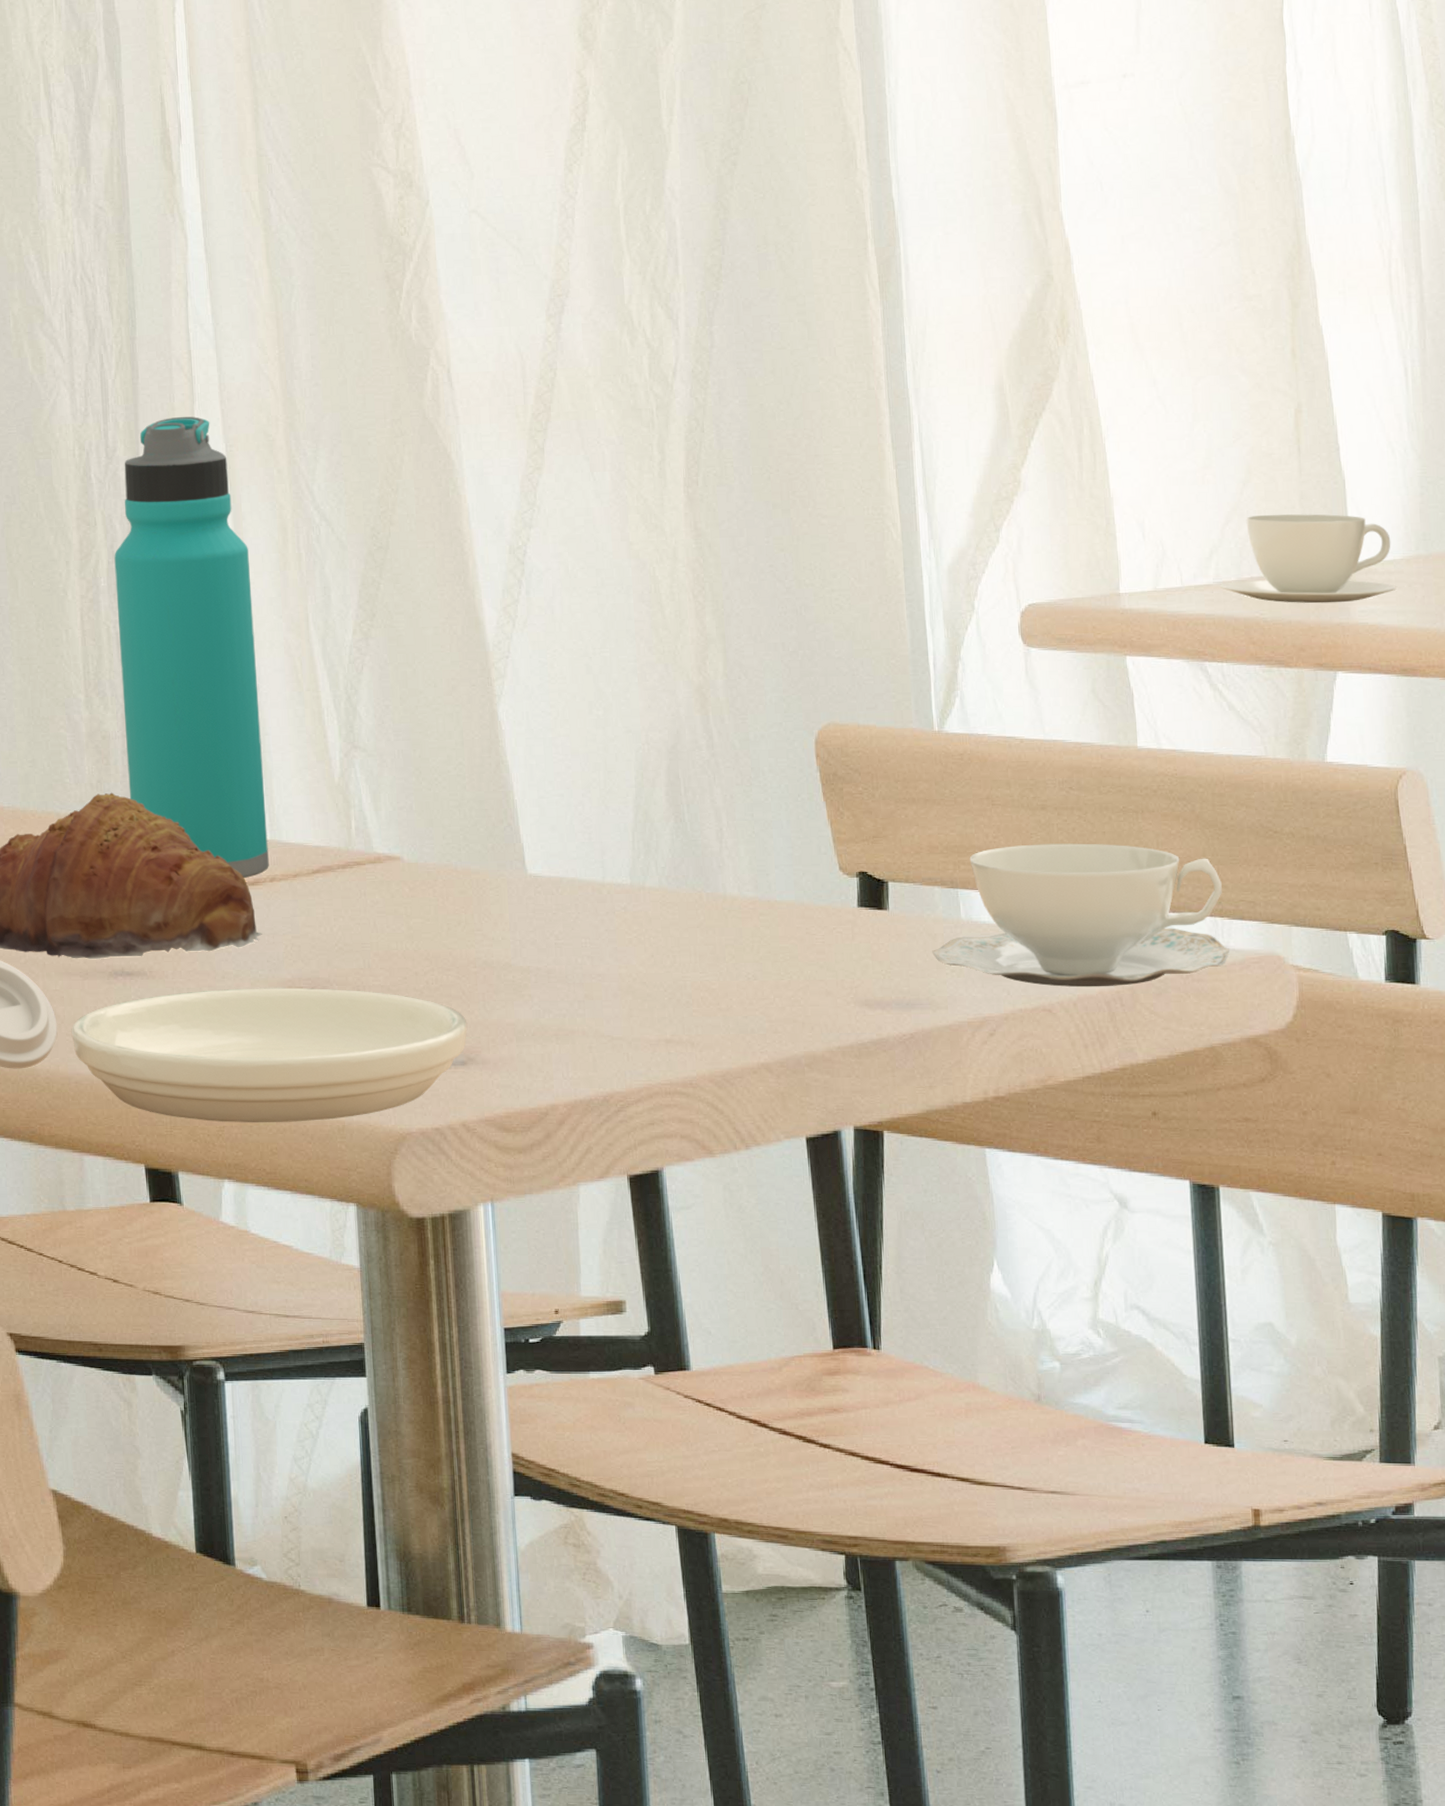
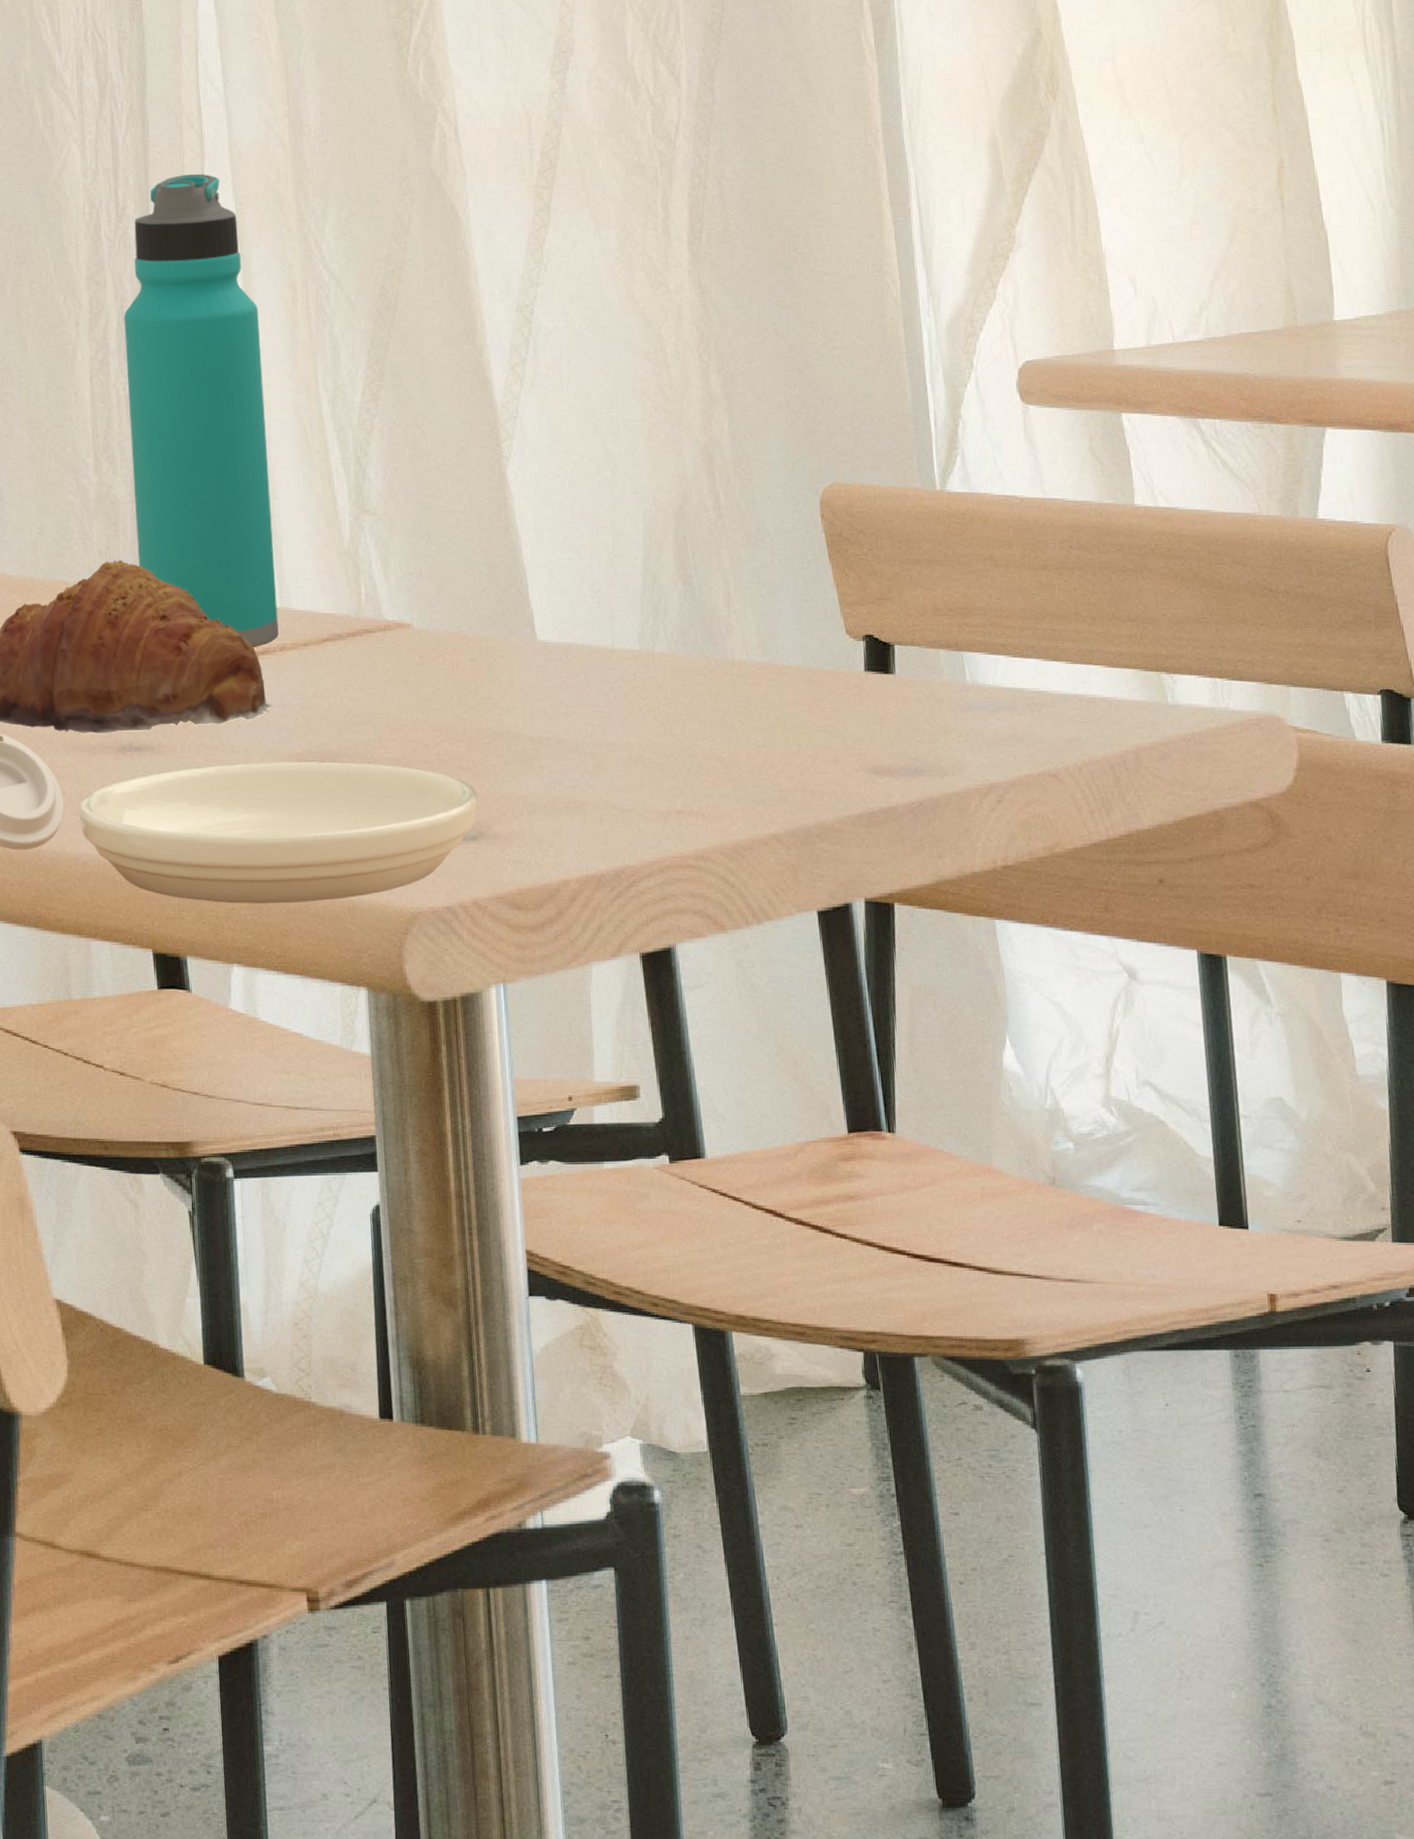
teacup: present [932,843,1230,988] -> none [938,603,1231,752]
teacup: present [1220,514,1396,604] -> none [1210,269,1380,359]

